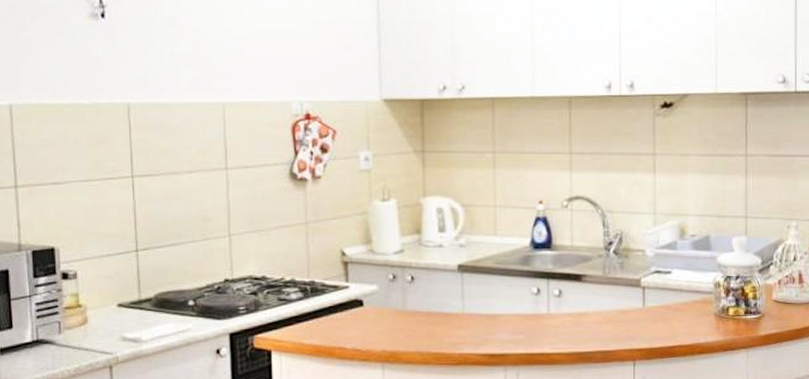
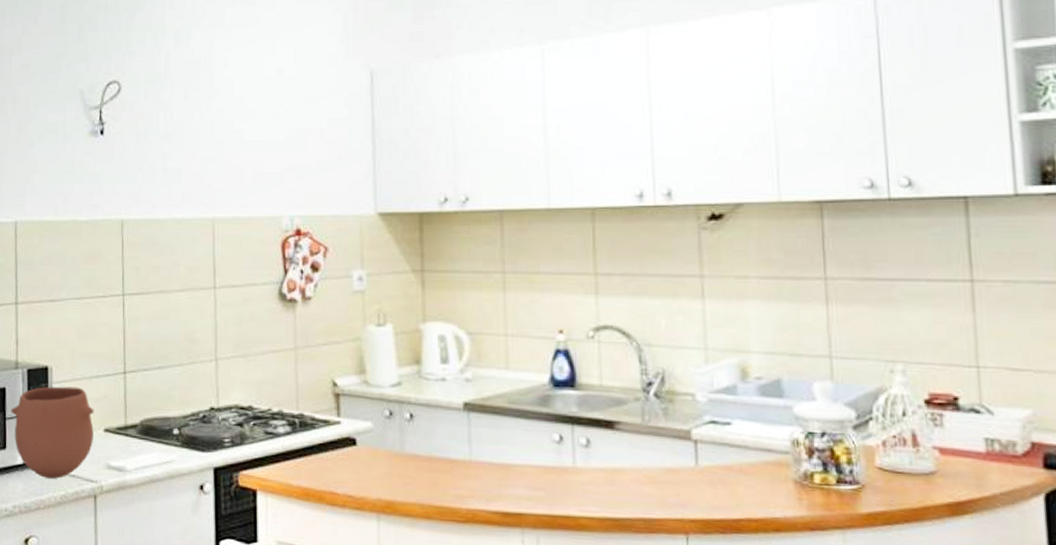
ceramic pot: none [16,266,106,353] -> present [11,386,94,479]

